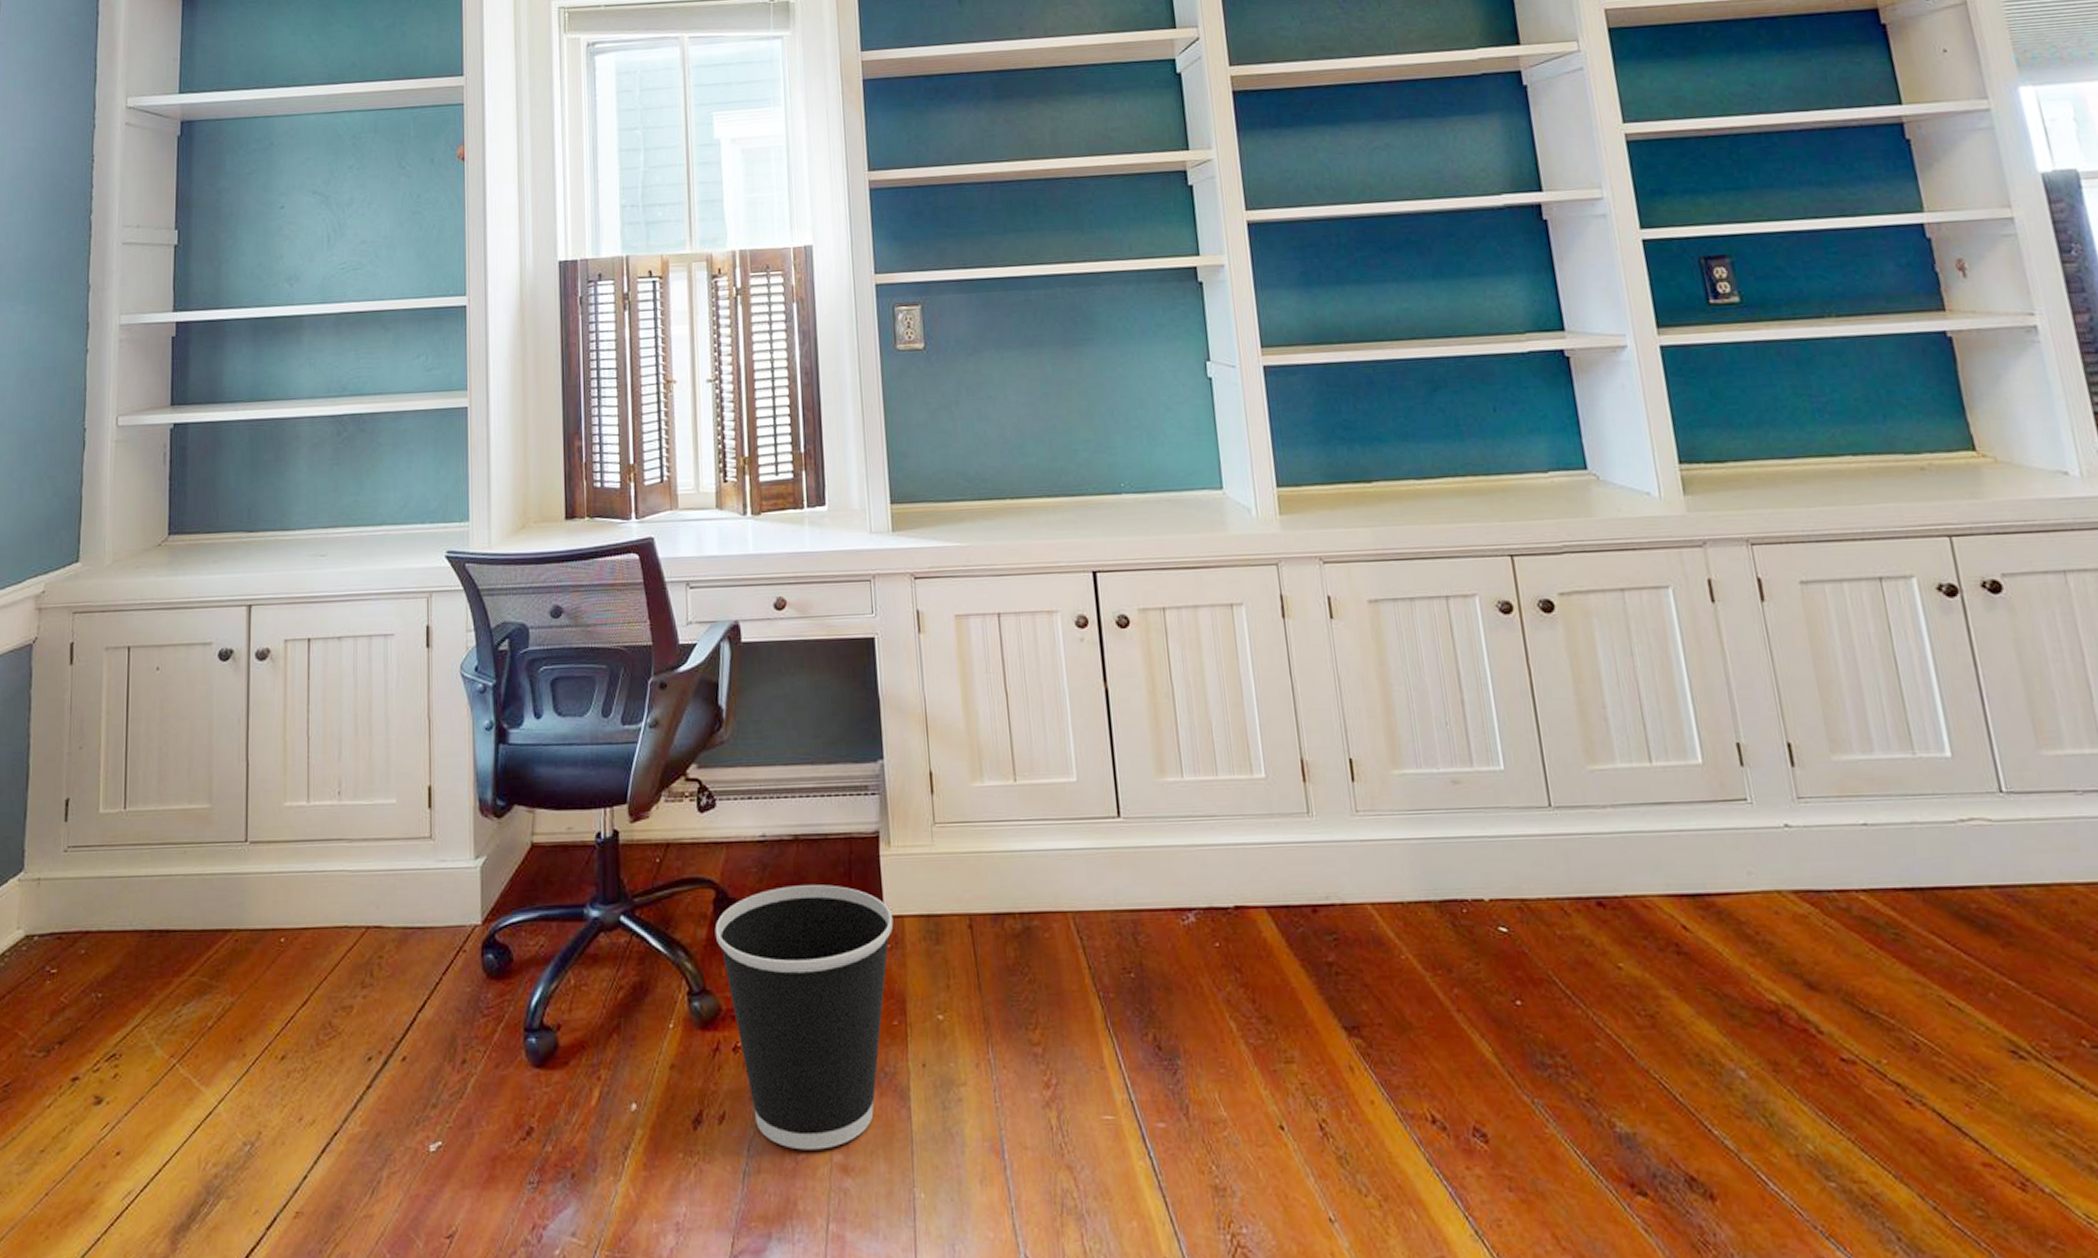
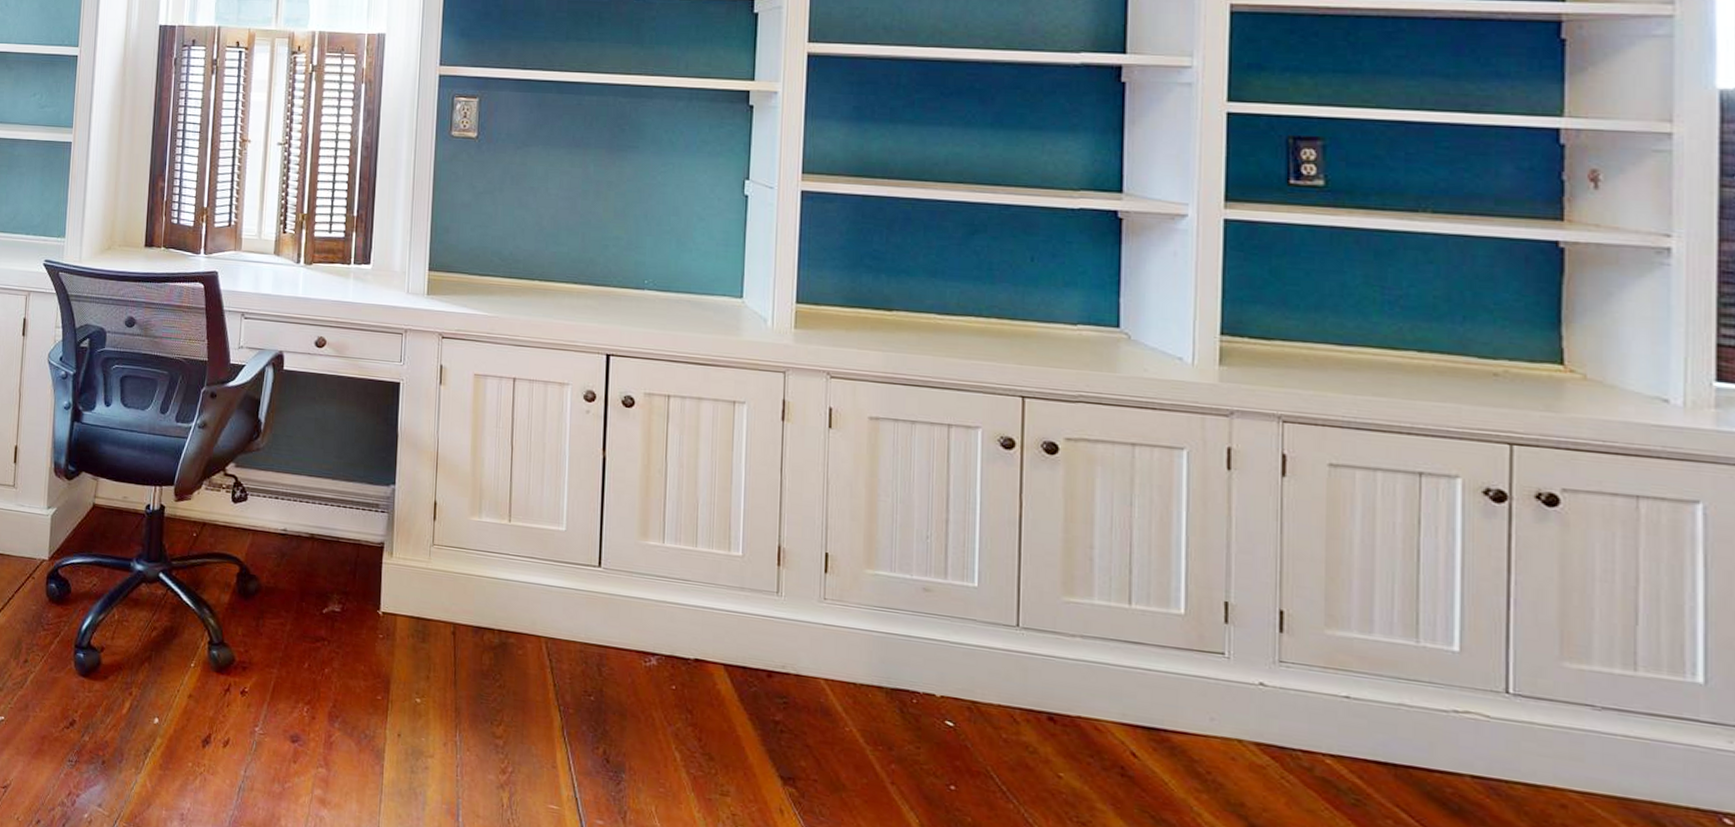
wastebasket: present [714,884,894,1150] -> none [235,573,388,784]

